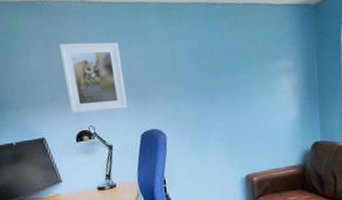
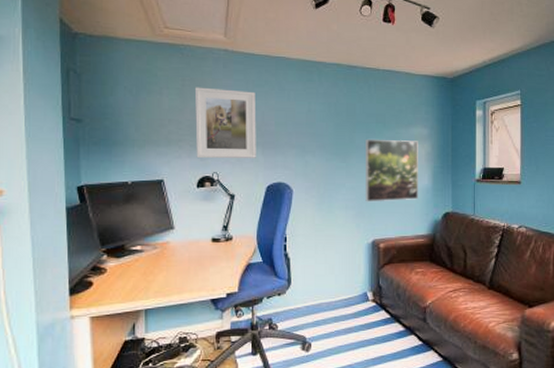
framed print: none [231,74,287,140] -> present [364,140,418,202]

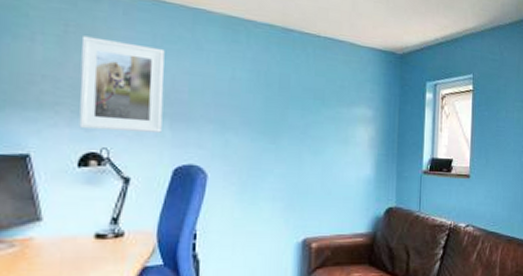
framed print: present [364,140,418,202] -> none [296,118,361,193]

